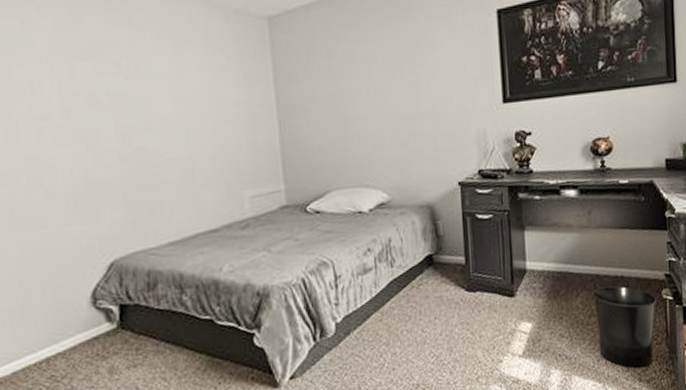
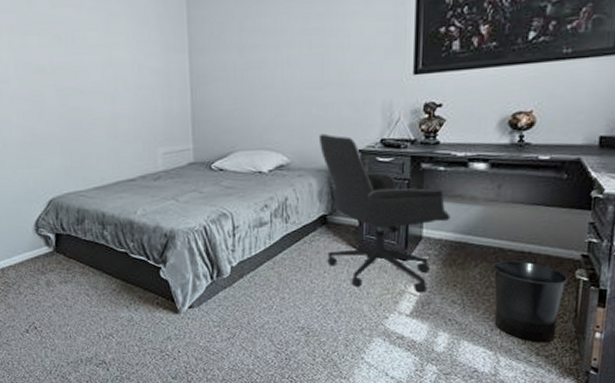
office chair: none [417,166,550,332] -> present [318,133,451,293]

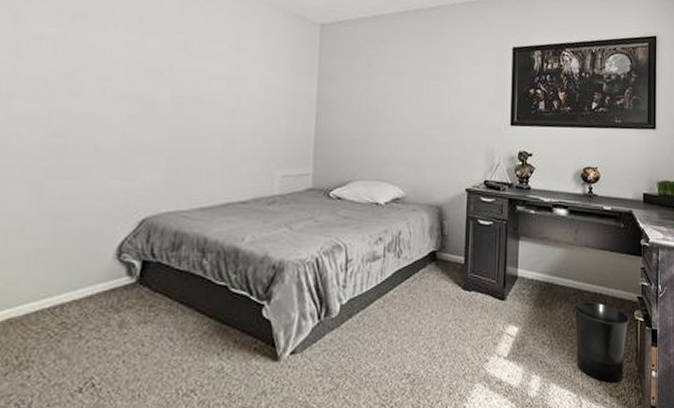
office chair: present [318,133,451,293] -> none [431,170,540,334]

